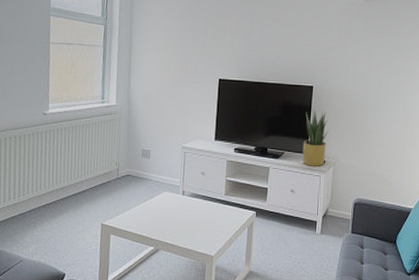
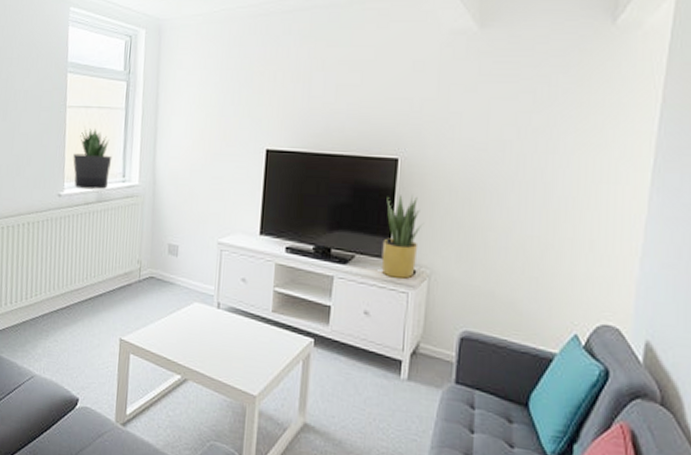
planter: none [56,60,93,109] -> present [73,127,112,190]

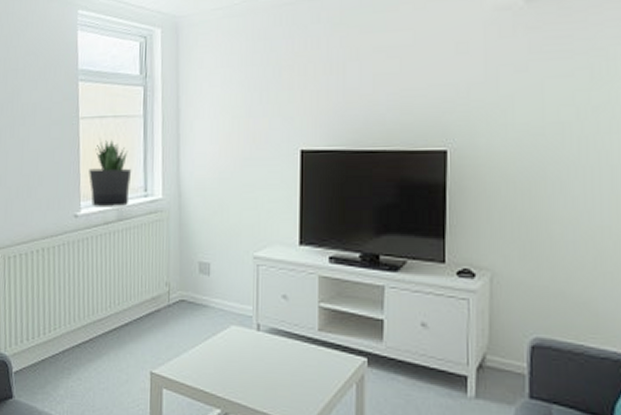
planter: present [381,195,423,279] -> none [436,190,480,283]

